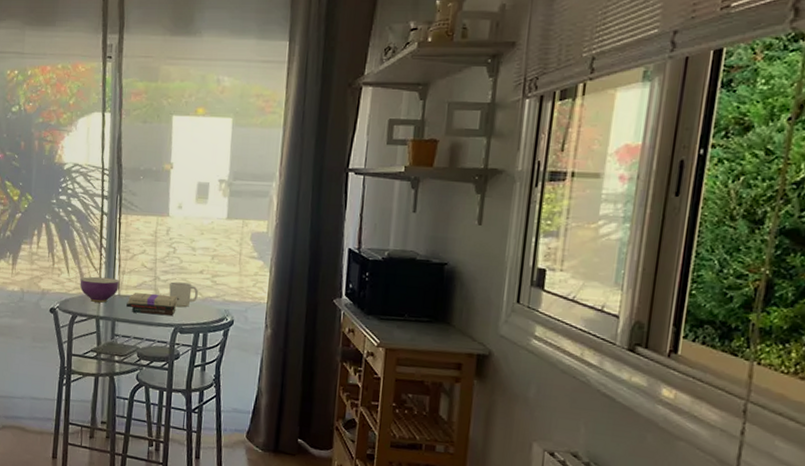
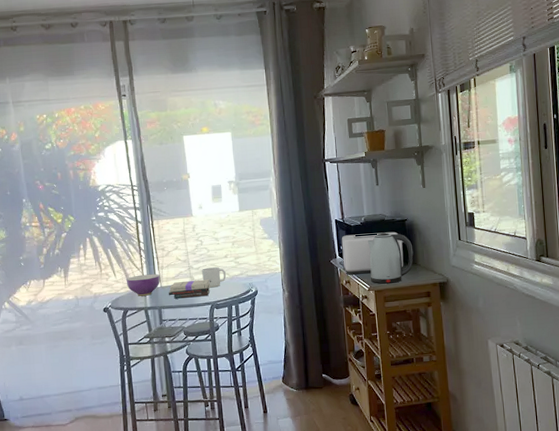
toaster: none [348,270,437,325] -> present [341,231,404,275]
kettle: none [383,275,448,344] -> present [368,232,413,284]

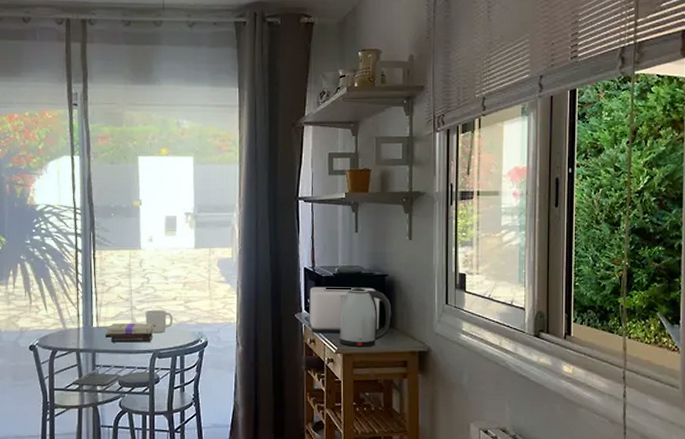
bowl: present [126,273,161,296] -> none [58,311,98,336]

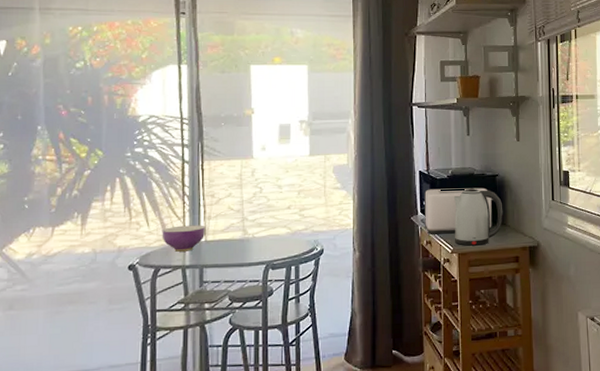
bowl: none [58,311,98,336] -> present [162,225,206,252]
books: present [105,322,154,343] -> none [214,233,267,256]
mug: present [146,310,173,334] -> none [258,220,287,244]

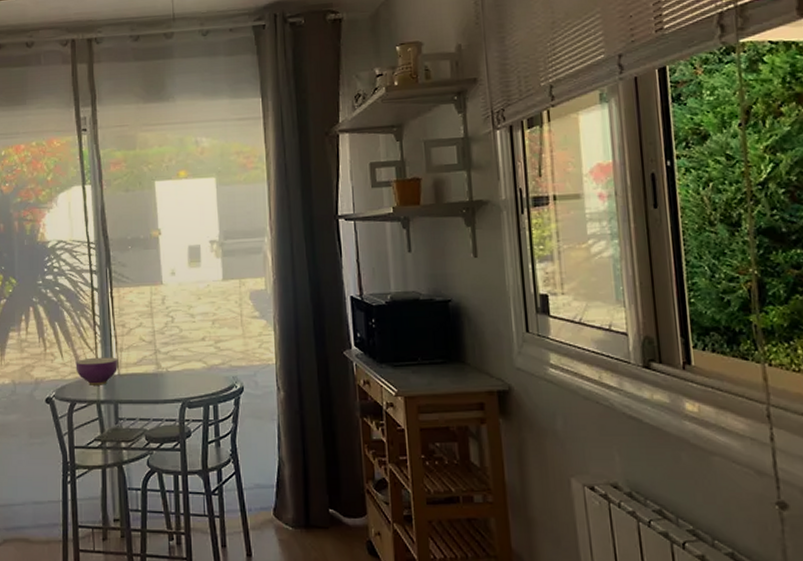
toaster: present [425,187,493,234] -> none [358,316,446,373]
kettle: present [454,188,502,246] -> none [396,316,460,388]

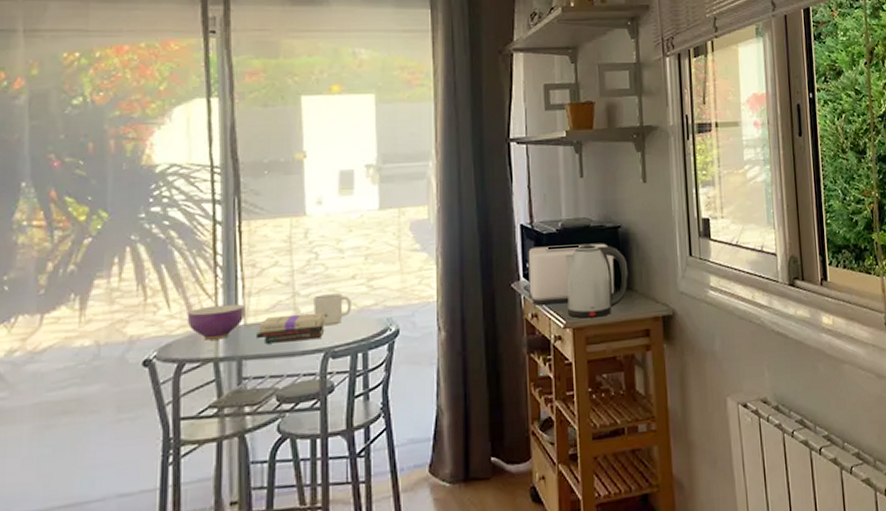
books: none [128,368,182,391] -> present [257,312,325,344]
mug: none [171,352,203,380] -> present [314,293,351,326]
toaster: none [358,316,446,373] -> present [528,243,615,305]
kettle: none [396,316,460,388] -> present [566,243,628,319]

